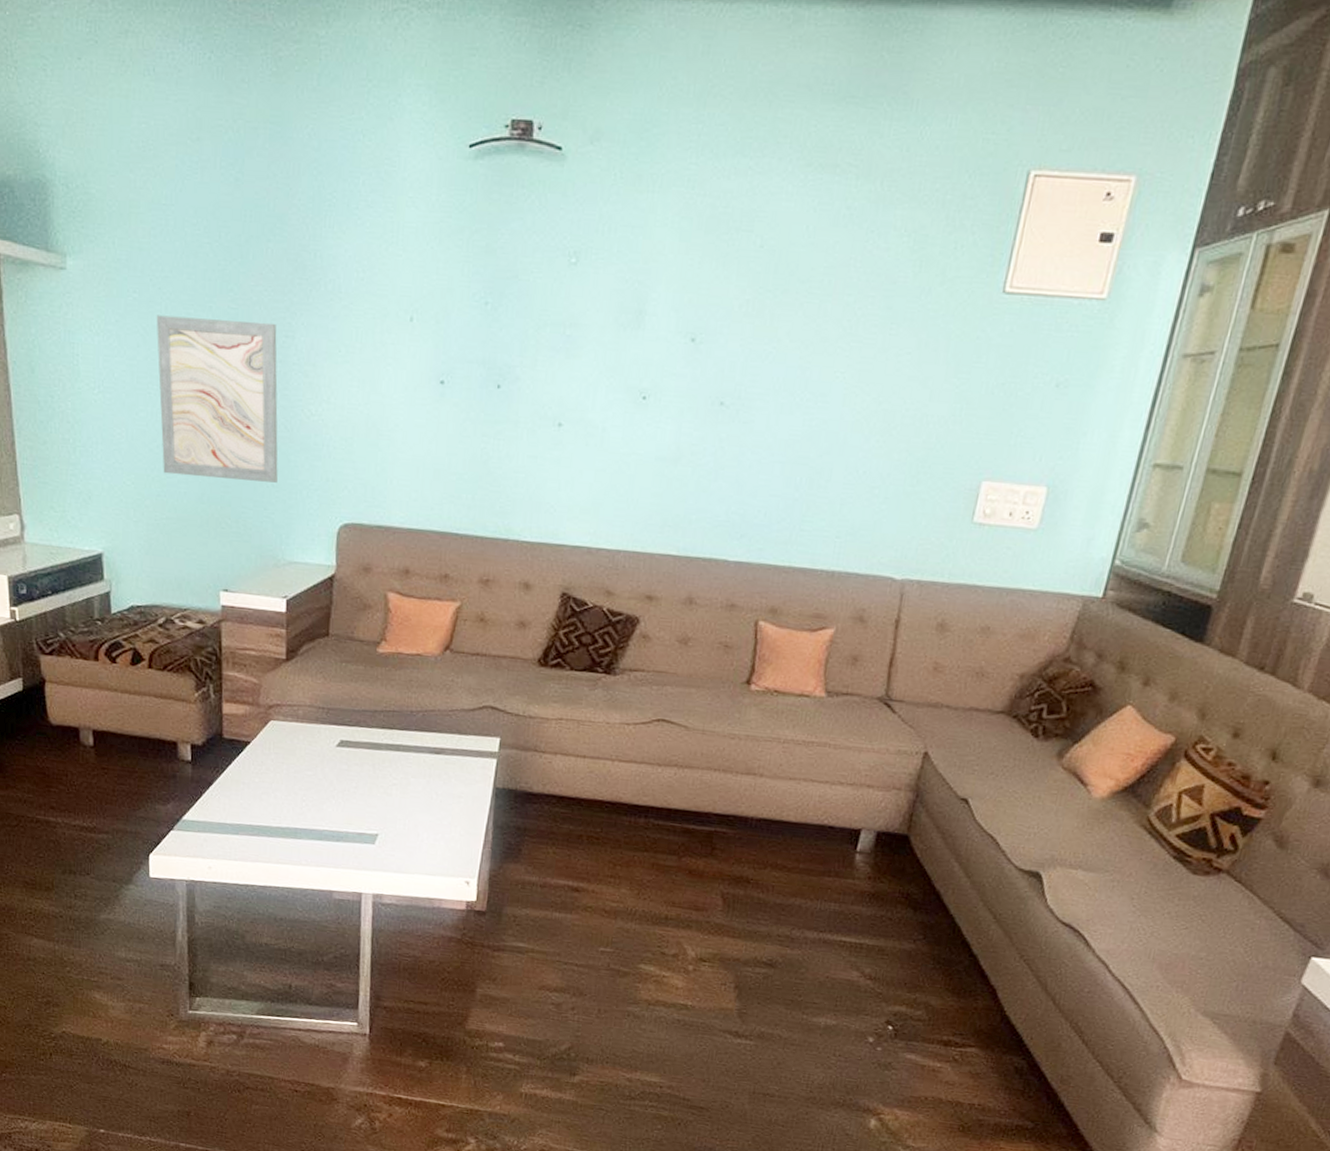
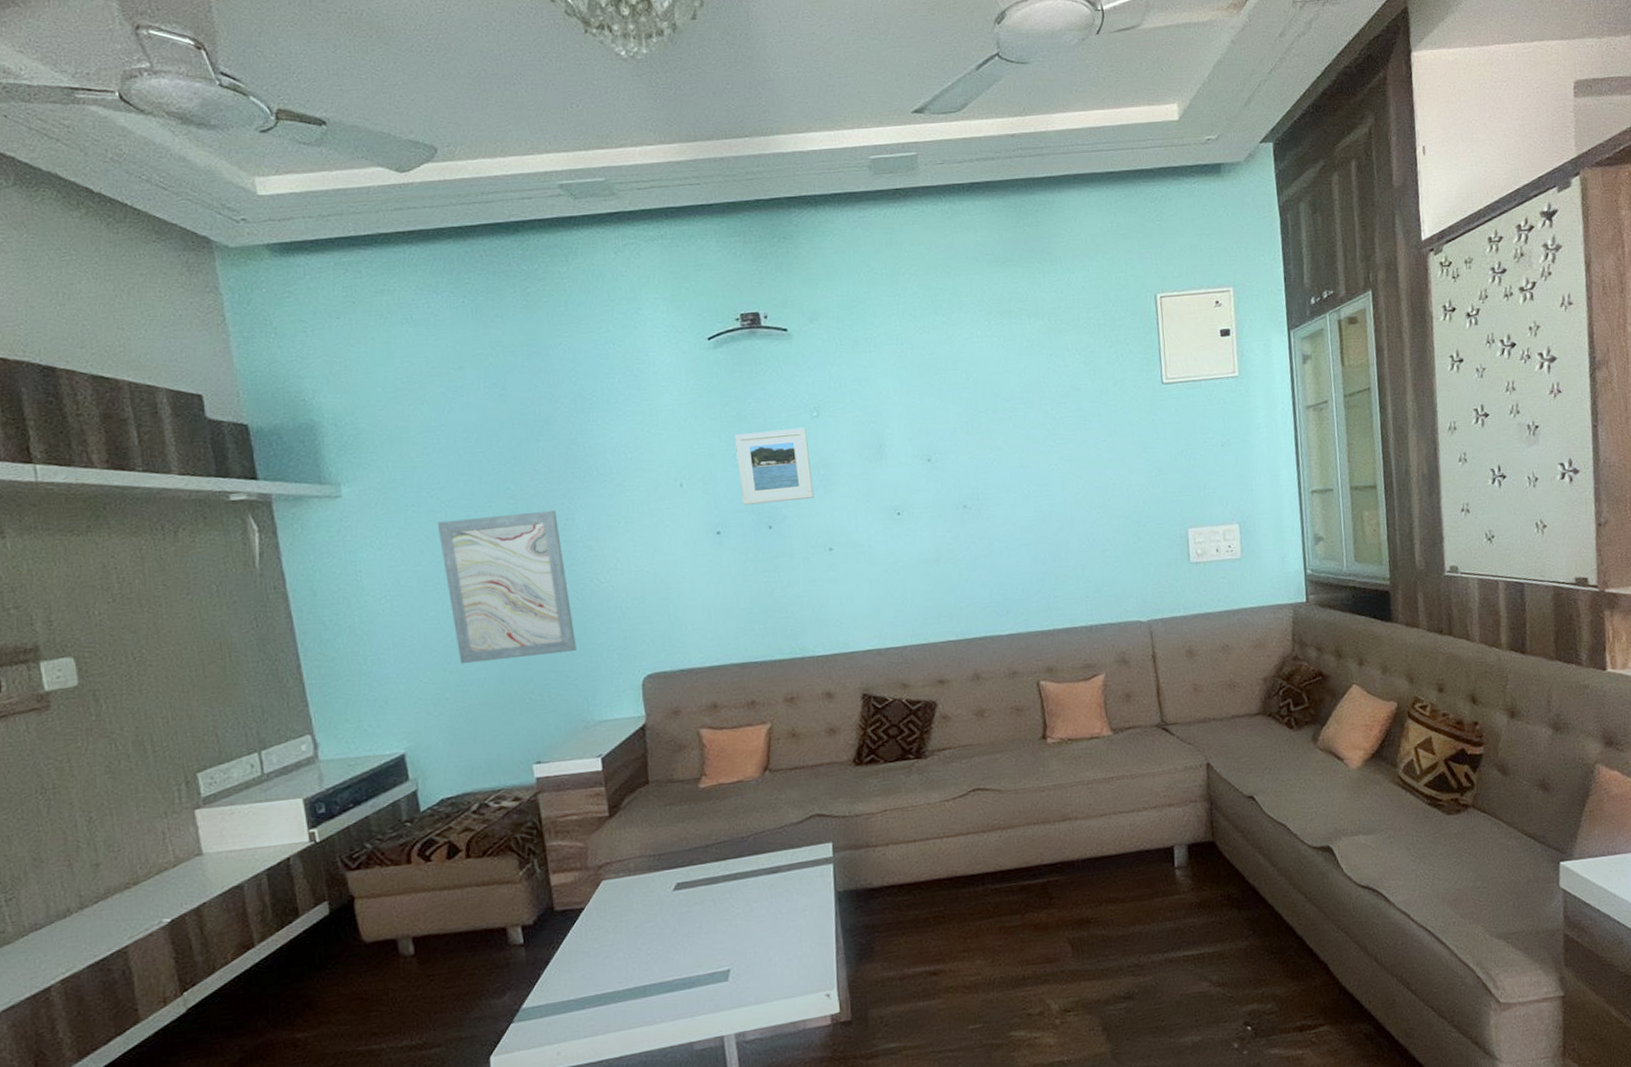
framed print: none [474,270,560,361] -> present [735,427,815,506]

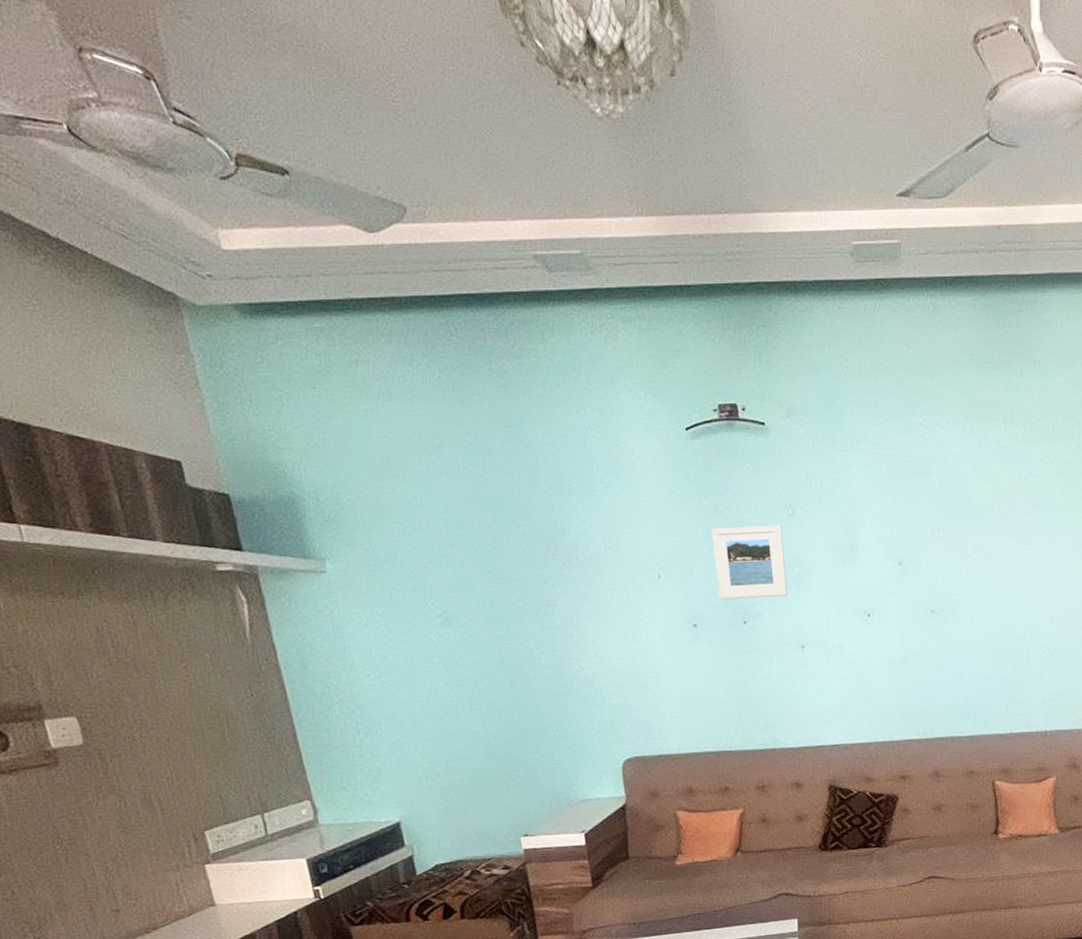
wall art: present [437,510,577,665] -> none [421,595,560,741]

